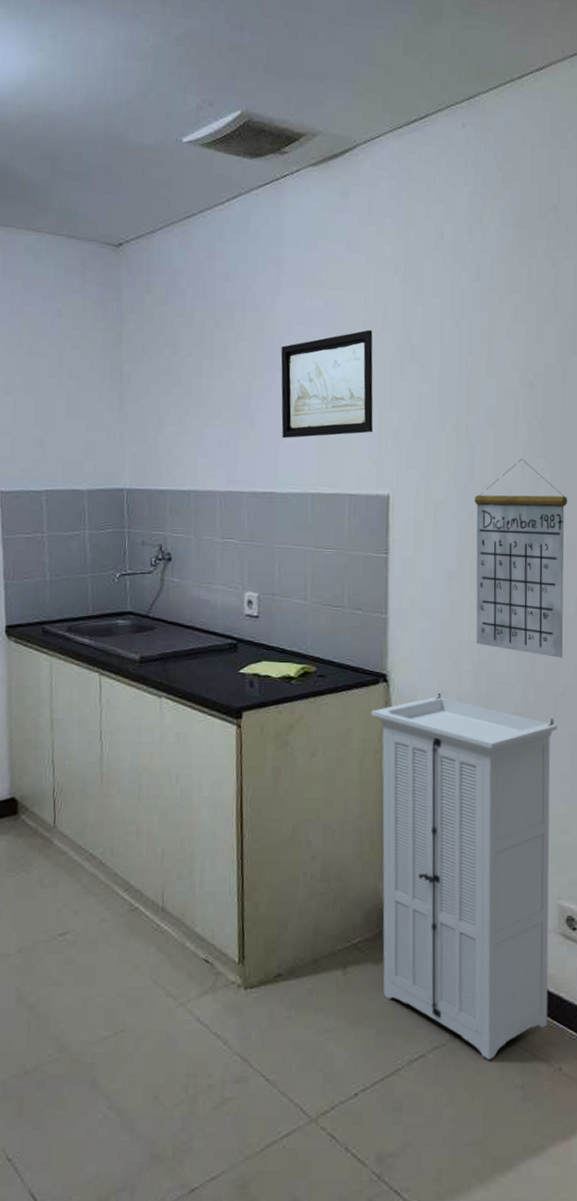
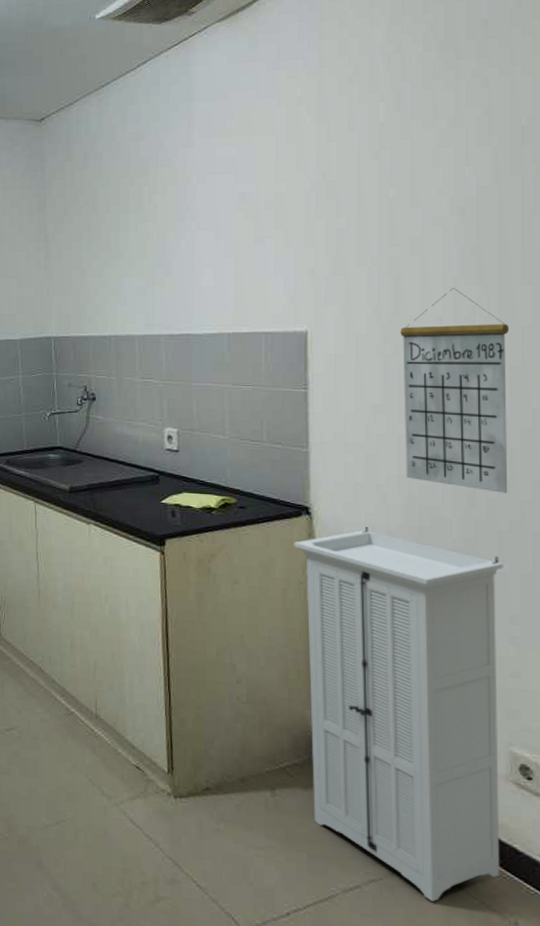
wall art: present [280,329,373,439] -> none [193,171,288,283]

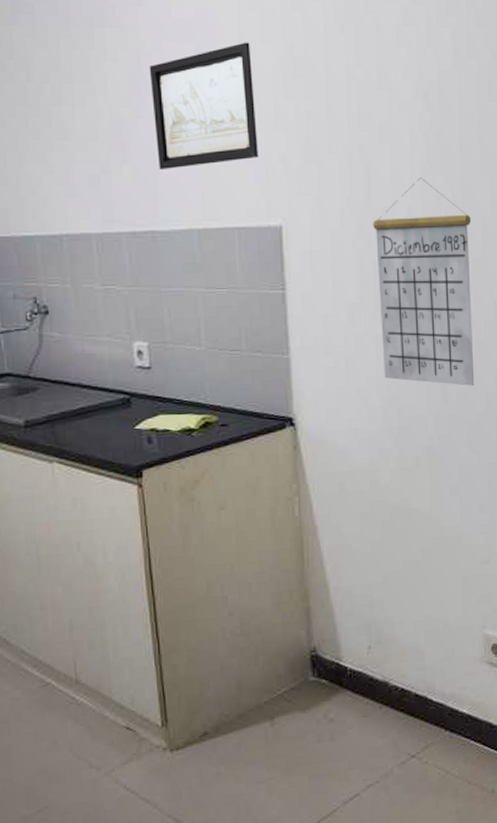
wall art: none [193,171,288,283] -> present [149,42,258,170]
storage cabinet: present [293,527,504,902] -> none [278,433,479,791]

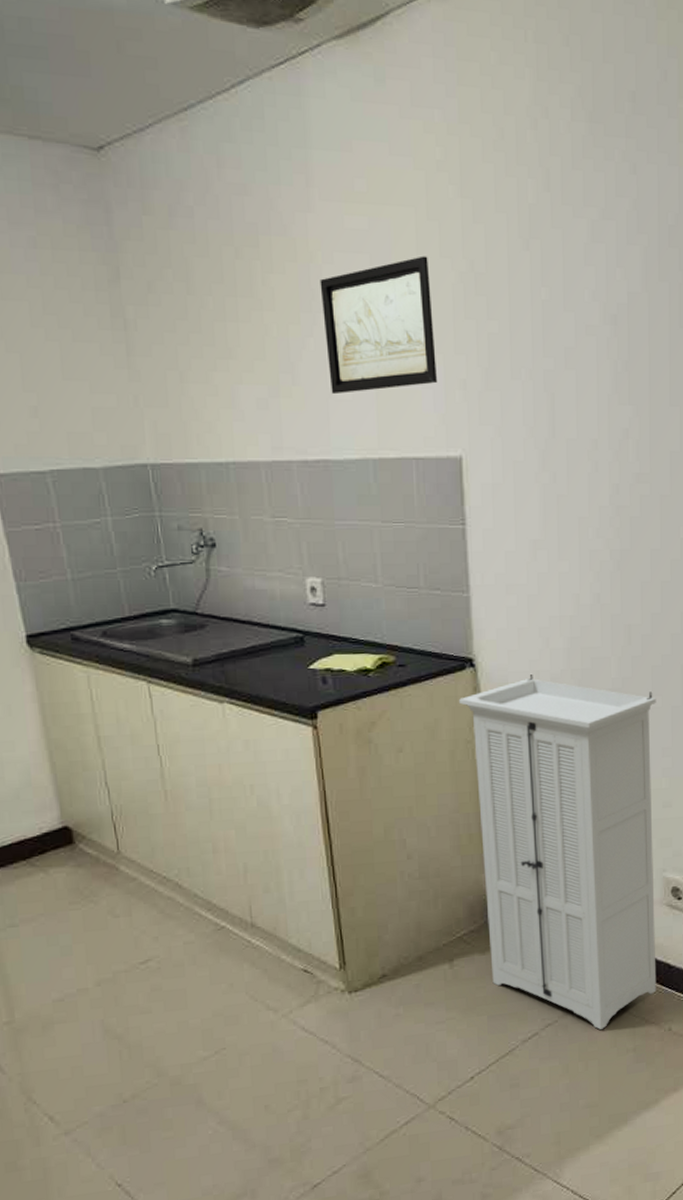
storage cabinet: none [278,433,479,791] -> present [458,674,657,1030]
calendar: present [373,178,475,386] -> none [557,408,660,627]

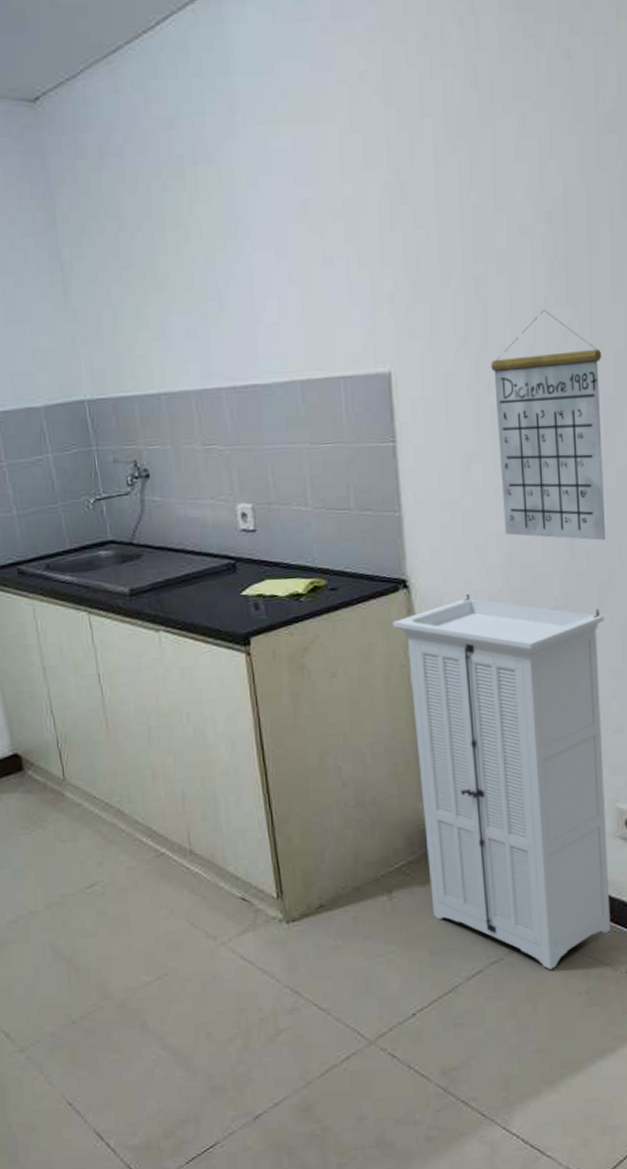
wall art: present [320,255,437,395] -> none [245,170,364,319]
calendar: none [557,408,660,627] -> present [491,310,606,541]

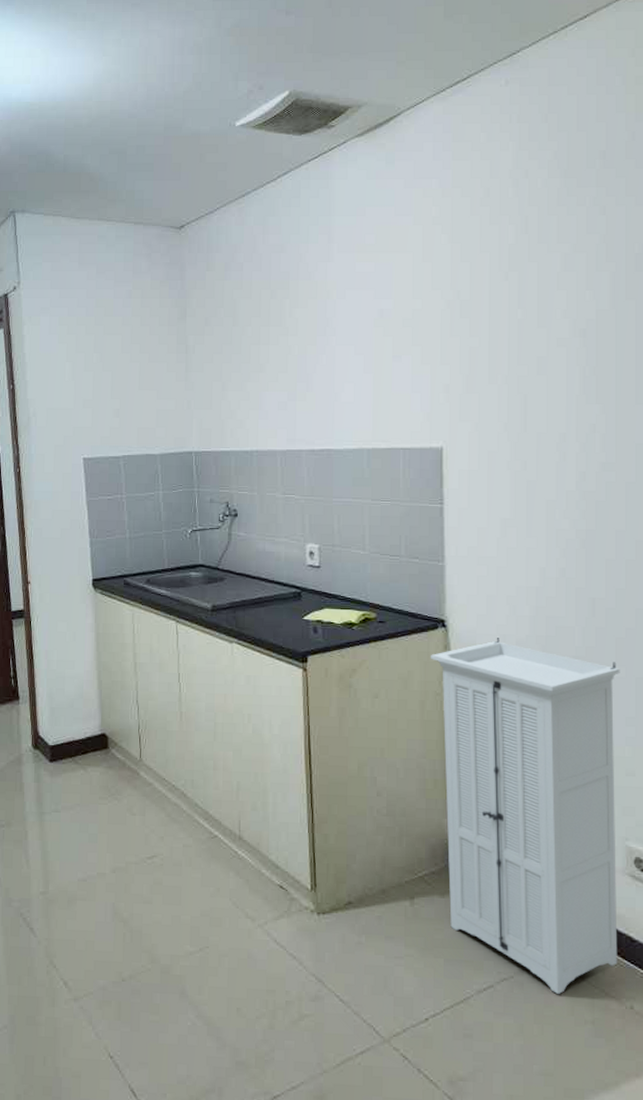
calendar: present [491,310,606,541] -> none [528,407,625,602]

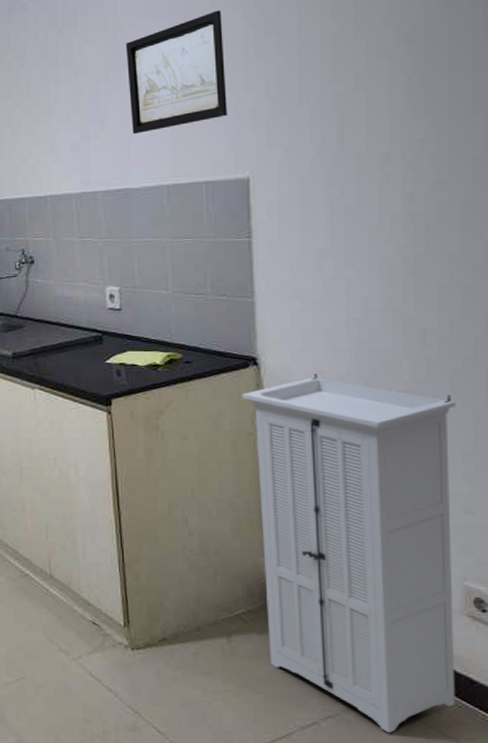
wall art: none [333,289,424,398] -> present [126,10,227,135]

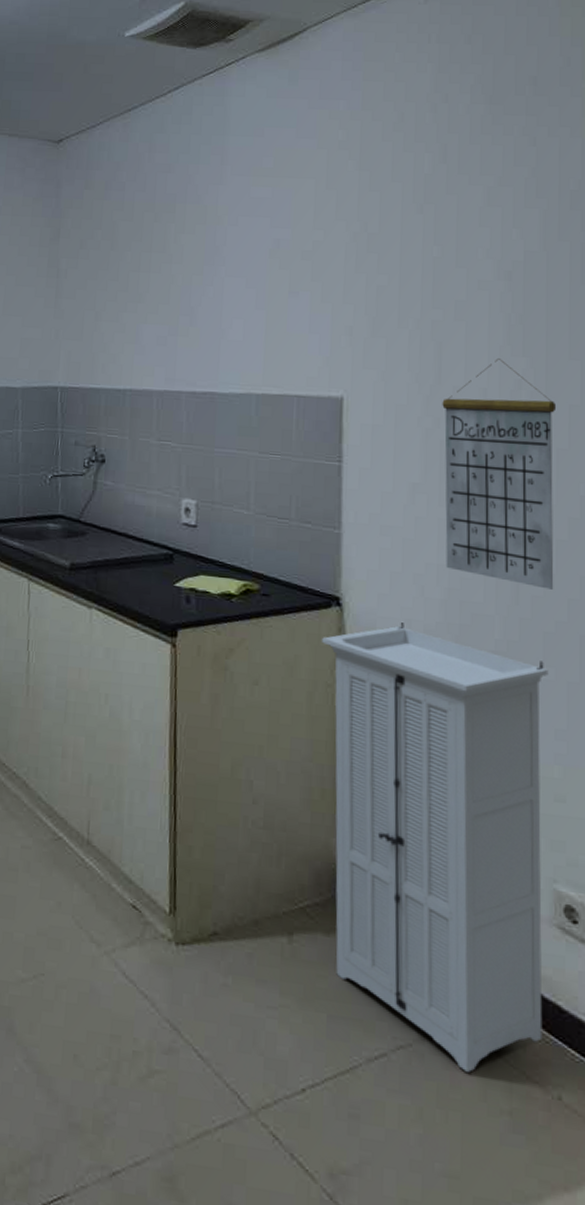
wall art: present [126,10,227,135] -> none [223,219,325,336]
calendar: none [346,122,460,331] -> present [442,358,557,590]

